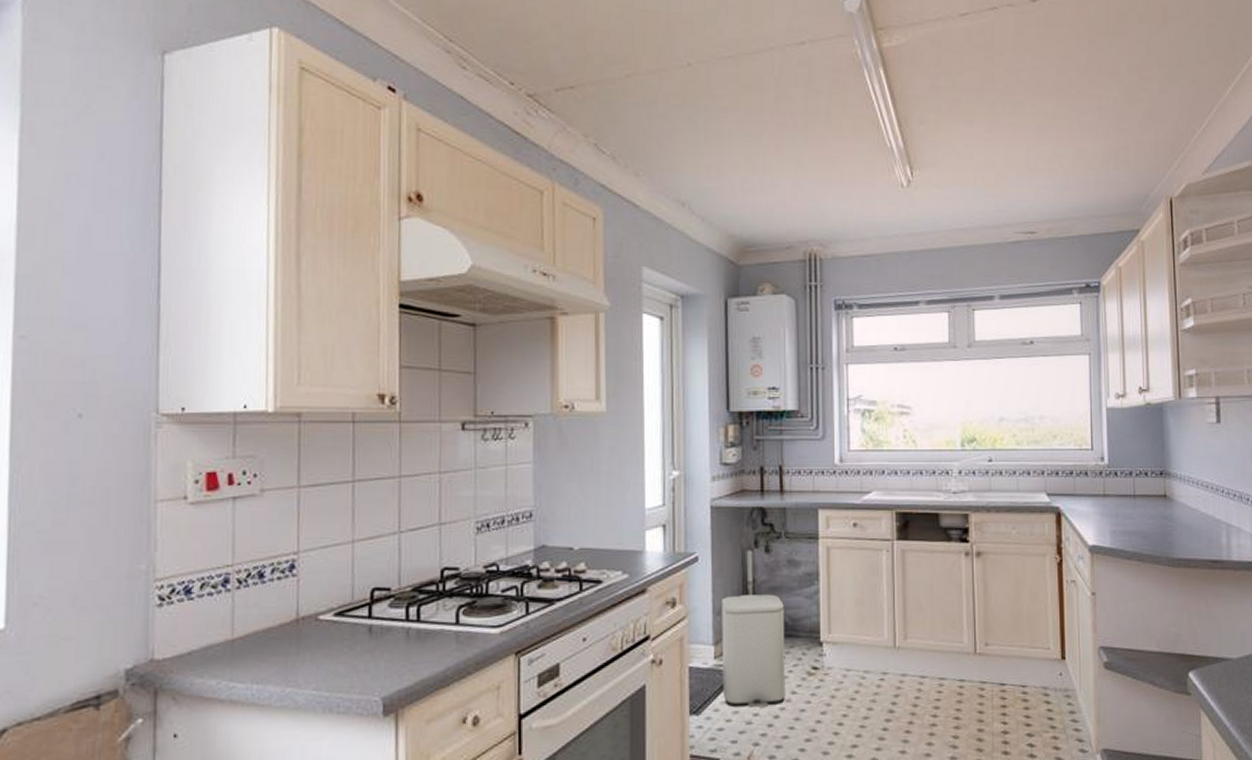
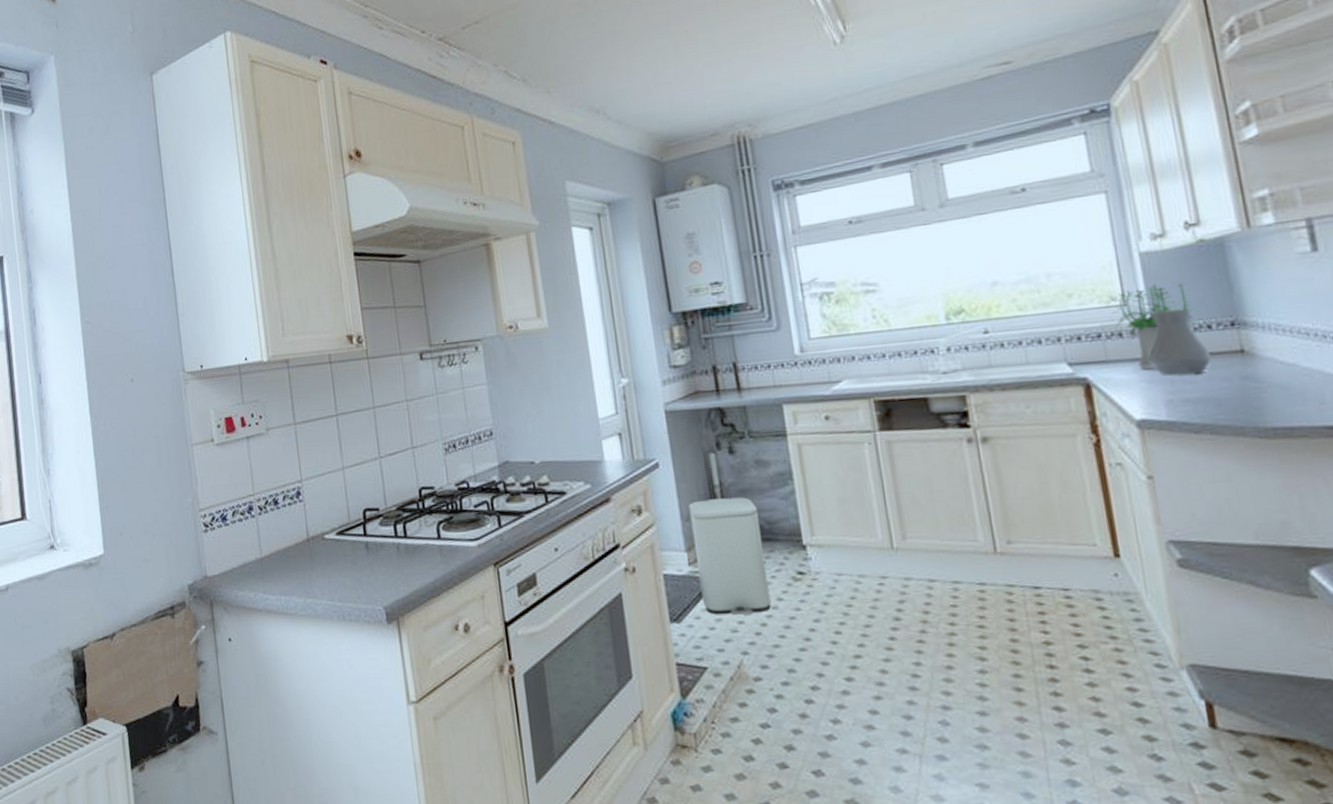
potted plant: none [1082,435,1143,505] -> present [1109,283,1205,370]
vase: none [1102,457,1144,512] -> present [1147,309,1211,377]

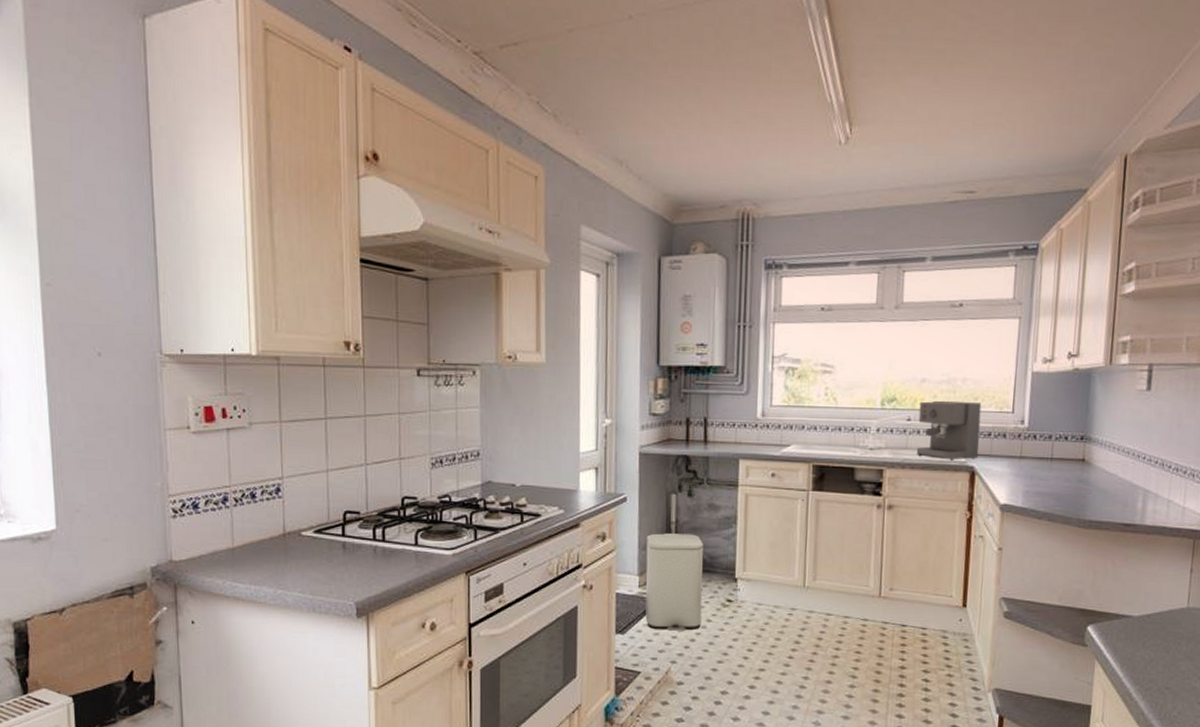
coffee maker: none [995,299,1091,375] -> present [916,400,982,460]
potted plant: present [1109,283,1205,370] -> none [1003,399,1065,466]
vase: present [1147,309,1211,377] -> none [1019,421,1062,474]

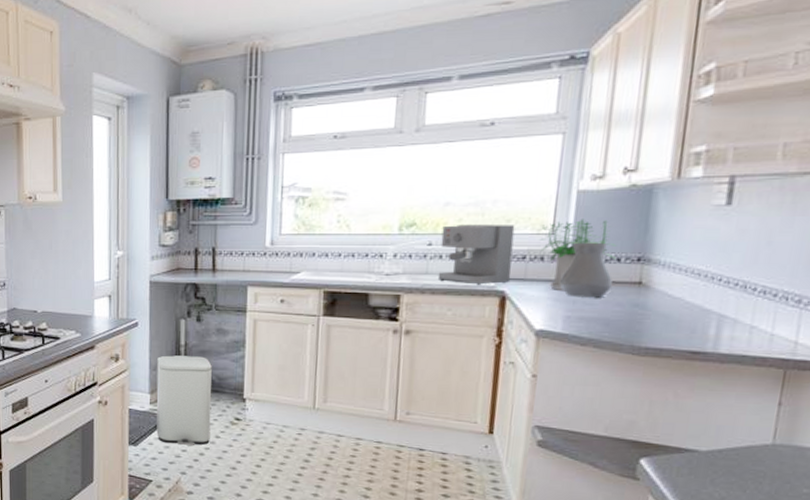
potted plant: none [1003,399,1065,466] -> present [540,219,617,290]
vase: none [1019,421,1062,474] -> present [559,242,612,298]

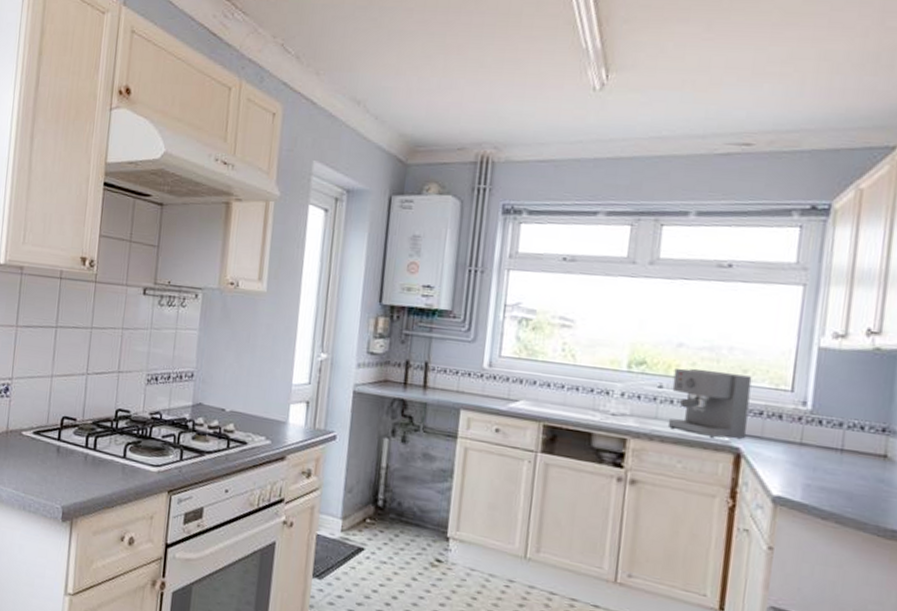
pedal bin: present [156,355,212,446] -> none [346,476,415,587]
potted plant: present [540,219,617,290] -> none [778,378,860,455]
vase: present [559,242,612,298] -> none [798,403,856,468]

